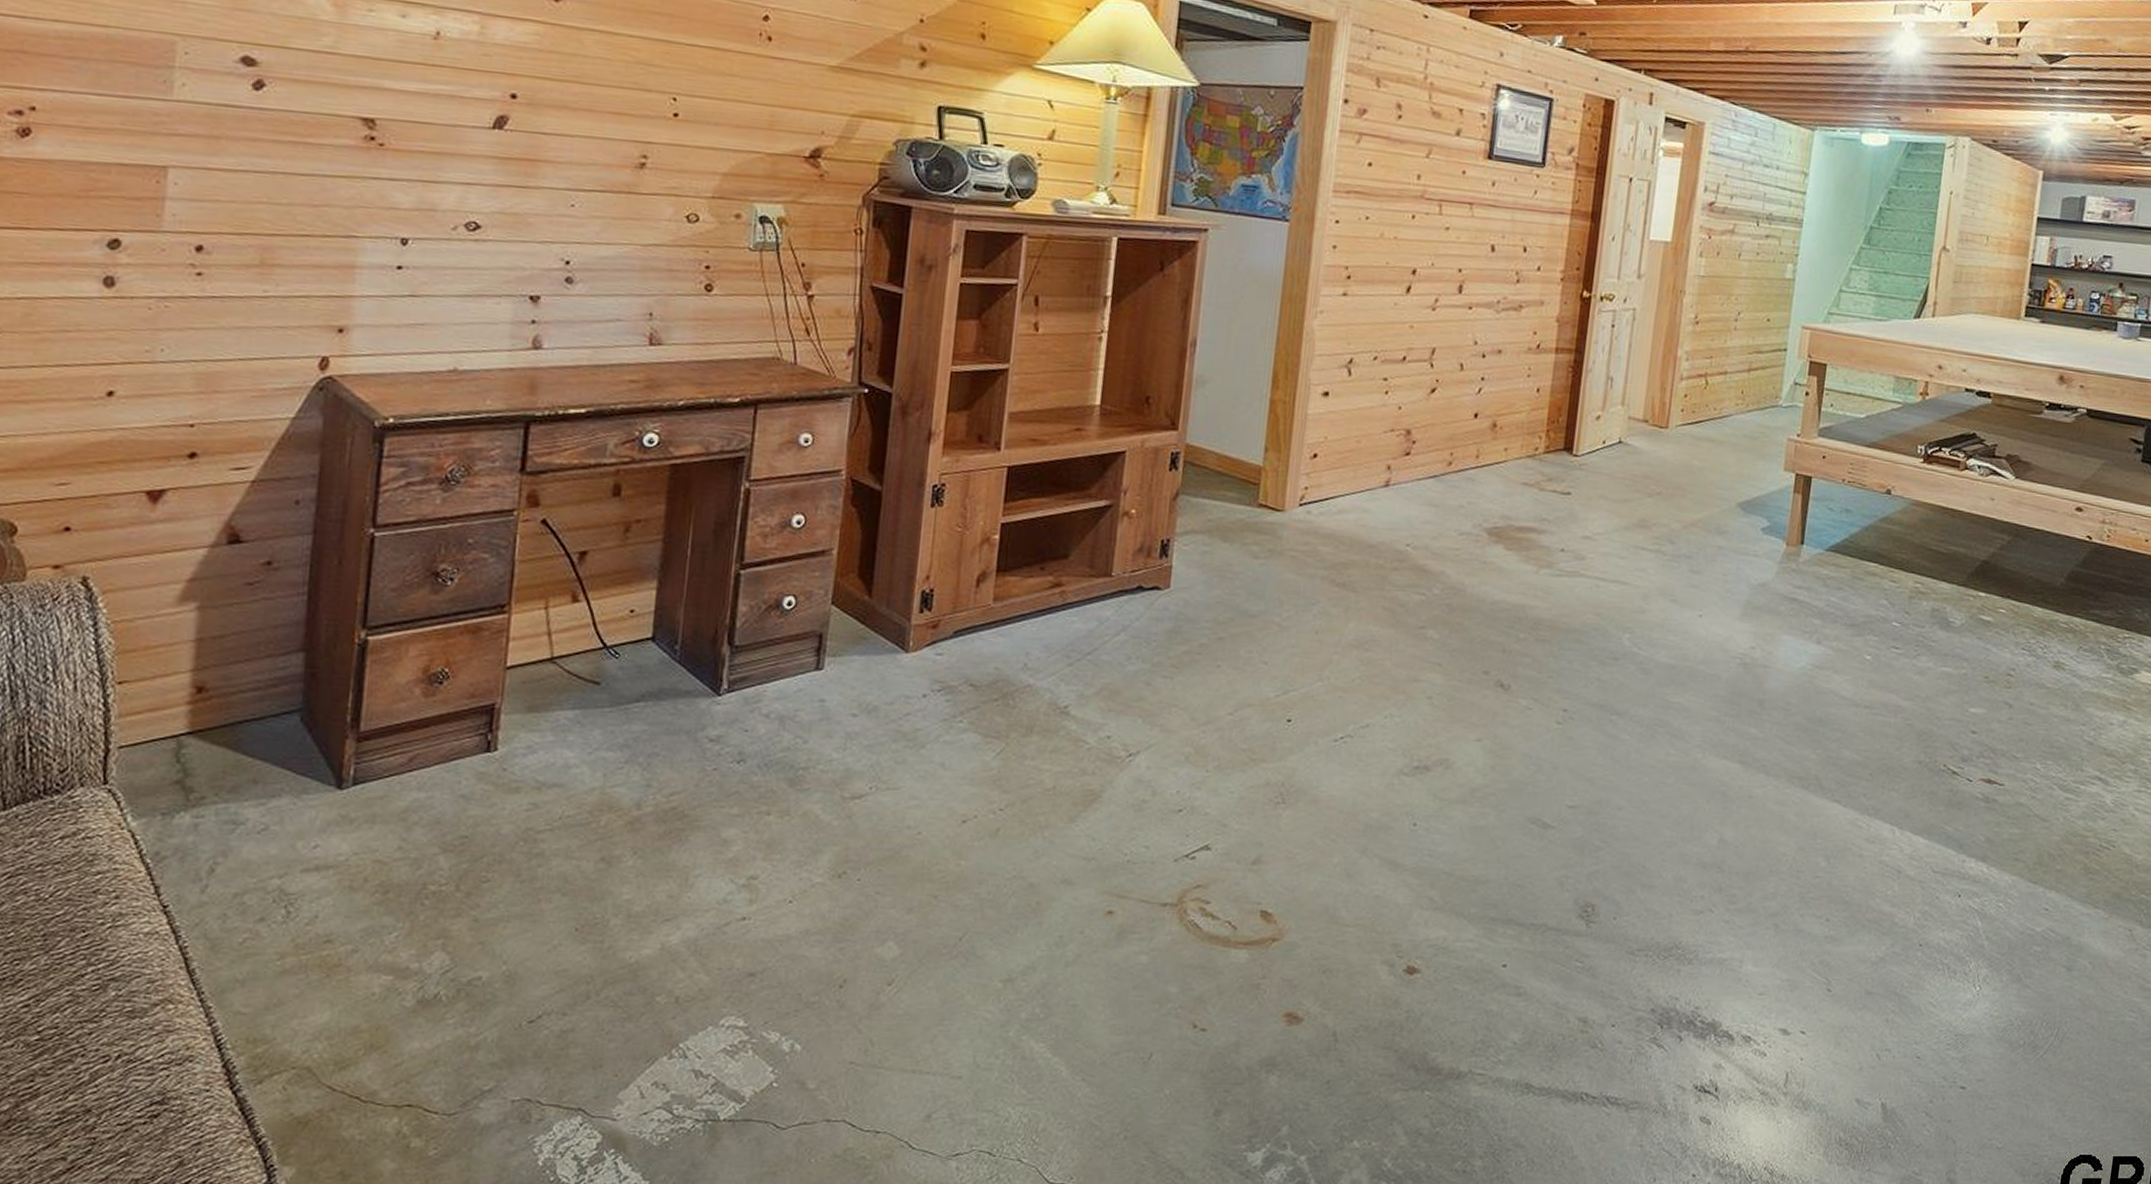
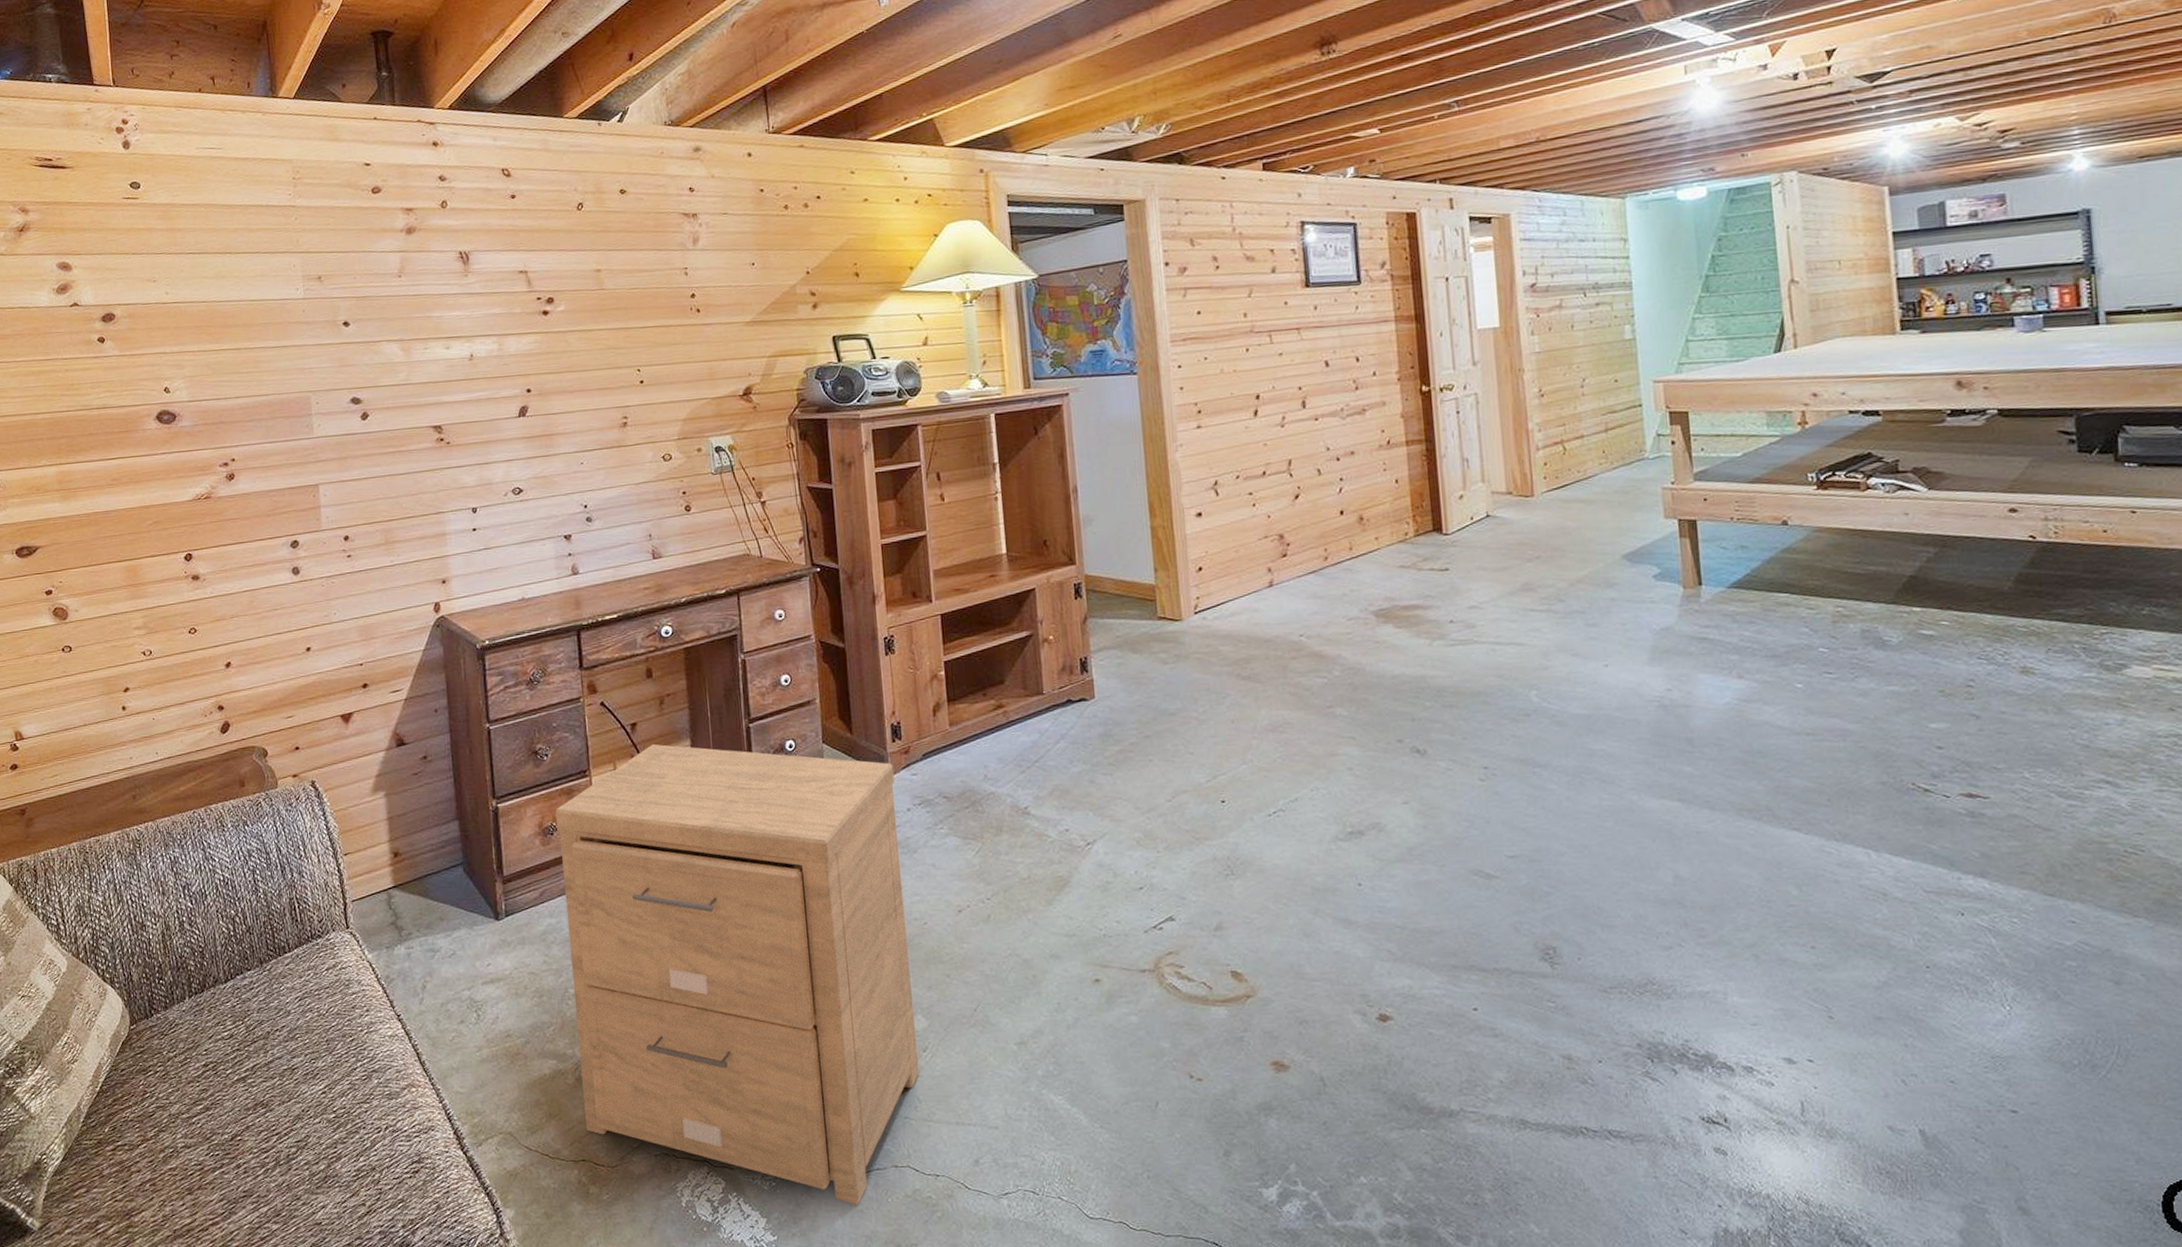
side table: none [421,580,915,1166] -> present [556,743,920,1205]

